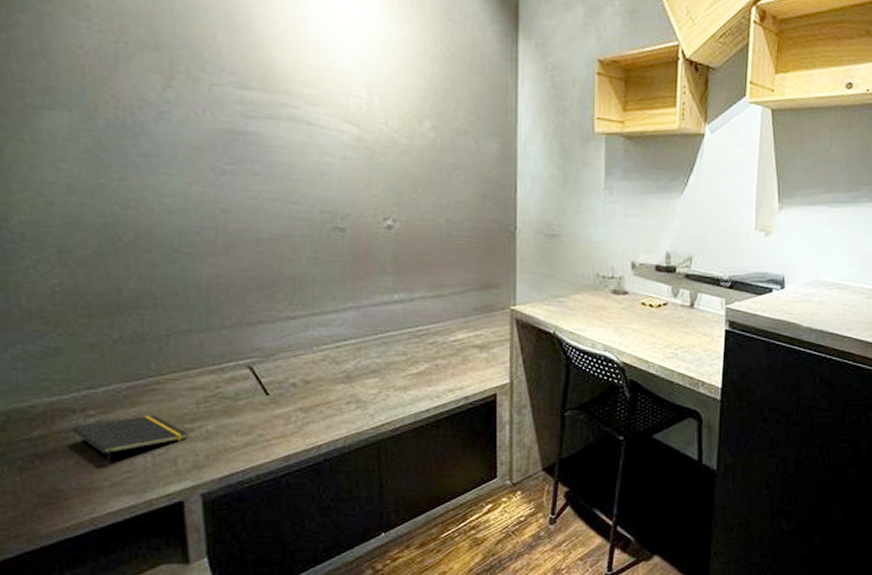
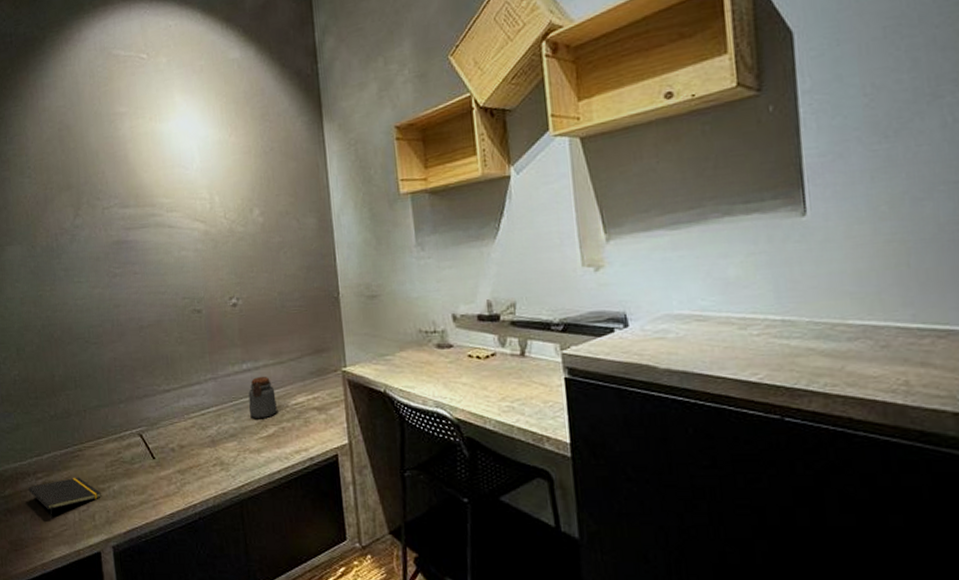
jar: none [397,308,431,354] -> present [248,376,277,418]

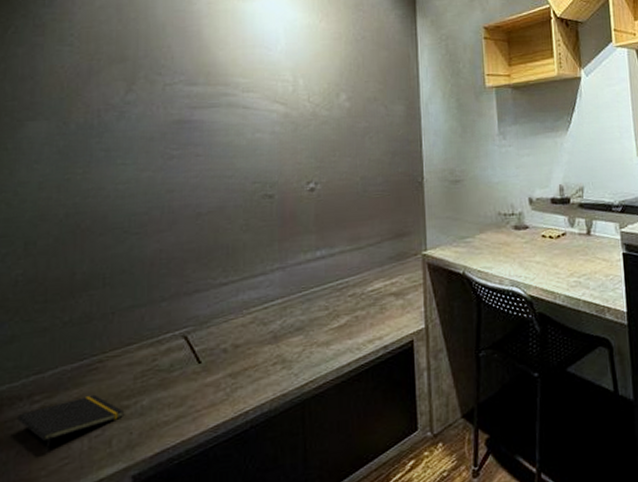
jar: present [248,376,277,418] -> none [319,263,351,308]

